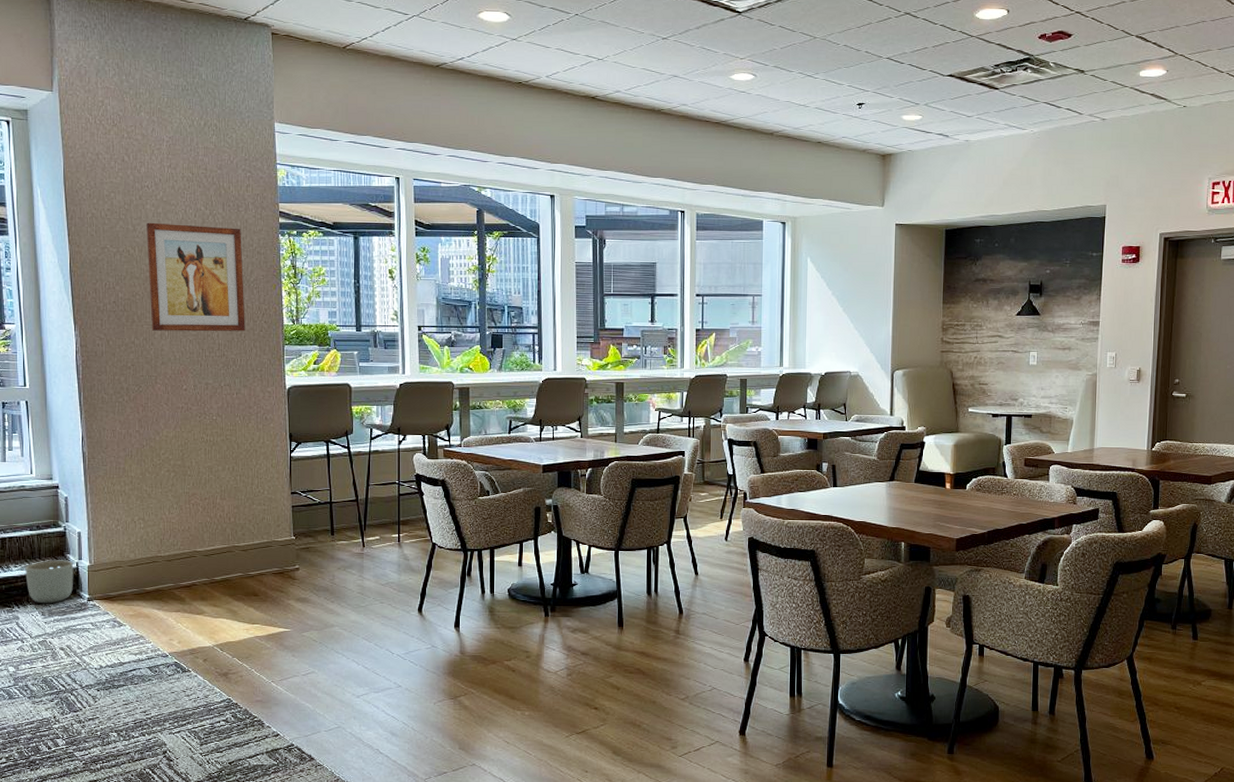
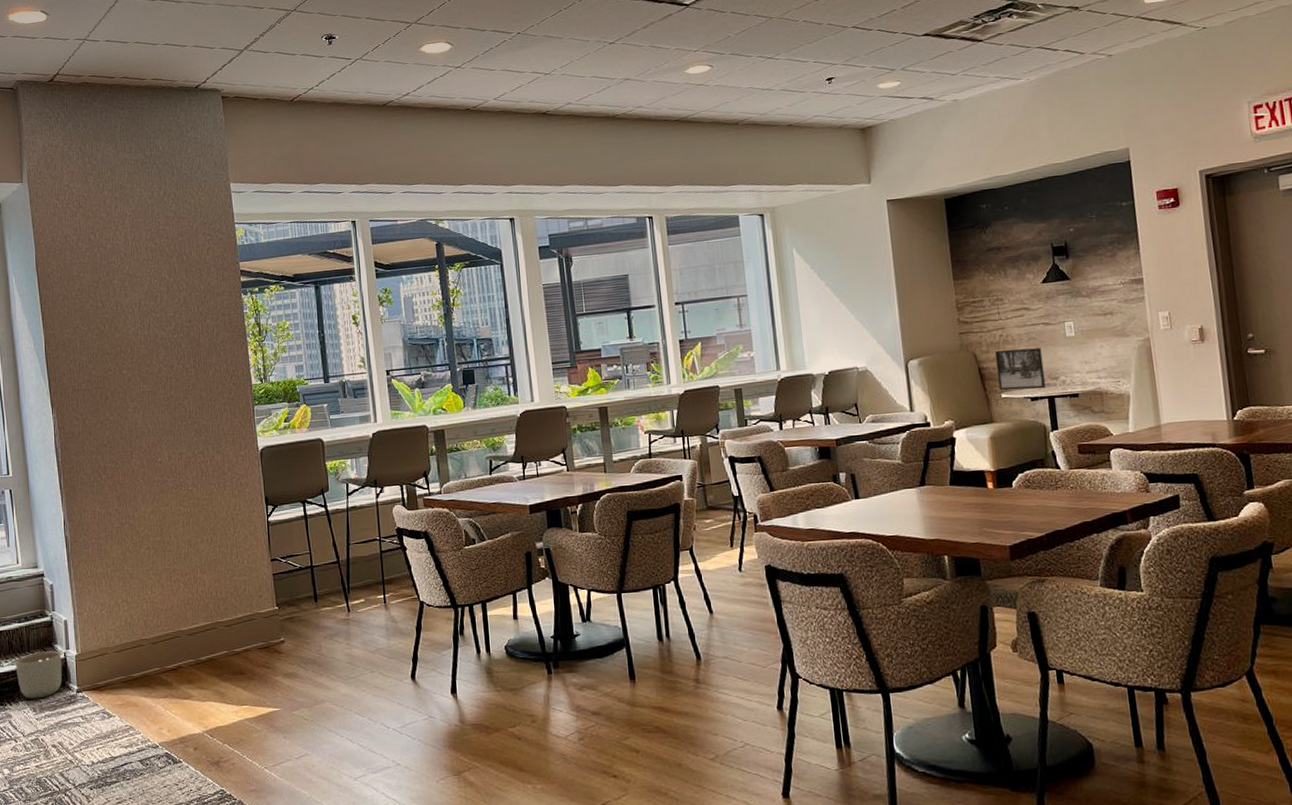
wall art: present [147,222,245,332] -> none [115,292,215,405]
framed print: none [968,370,1007,407] -> present [995,348,1046,391]

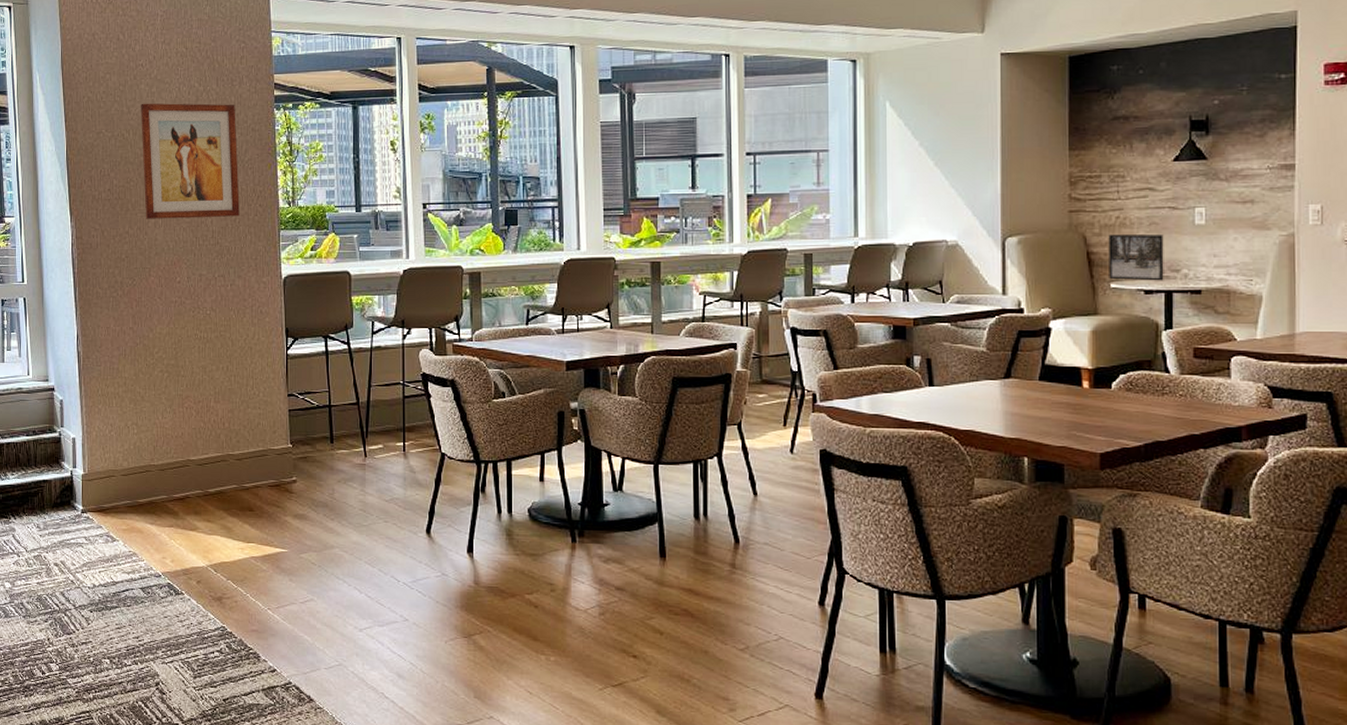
planter: present [15,651,63,699] -> none [22,468,68,515]
wall art: none [115,292,215,405] -> present [141,103,240,219]

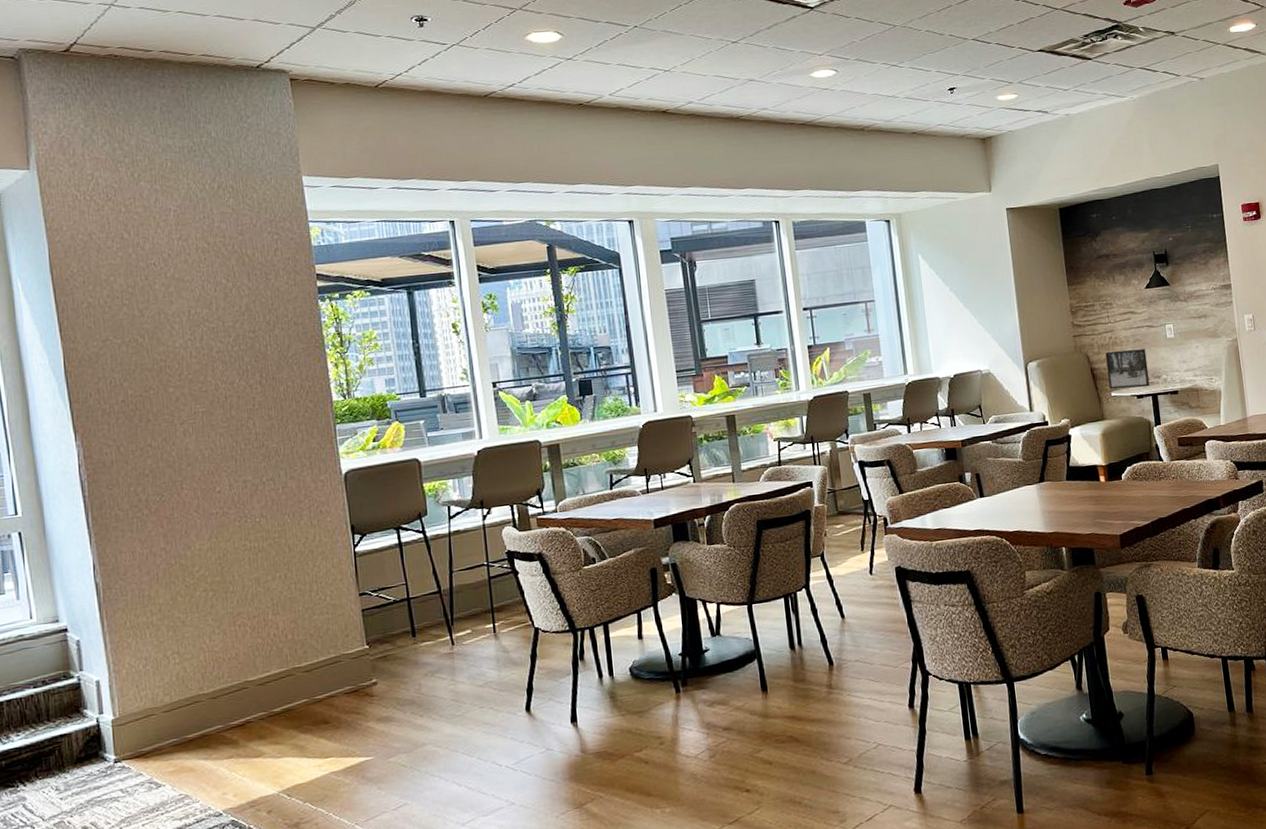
wall art: present [141,103,240,219] -> none [156,299,287,429]

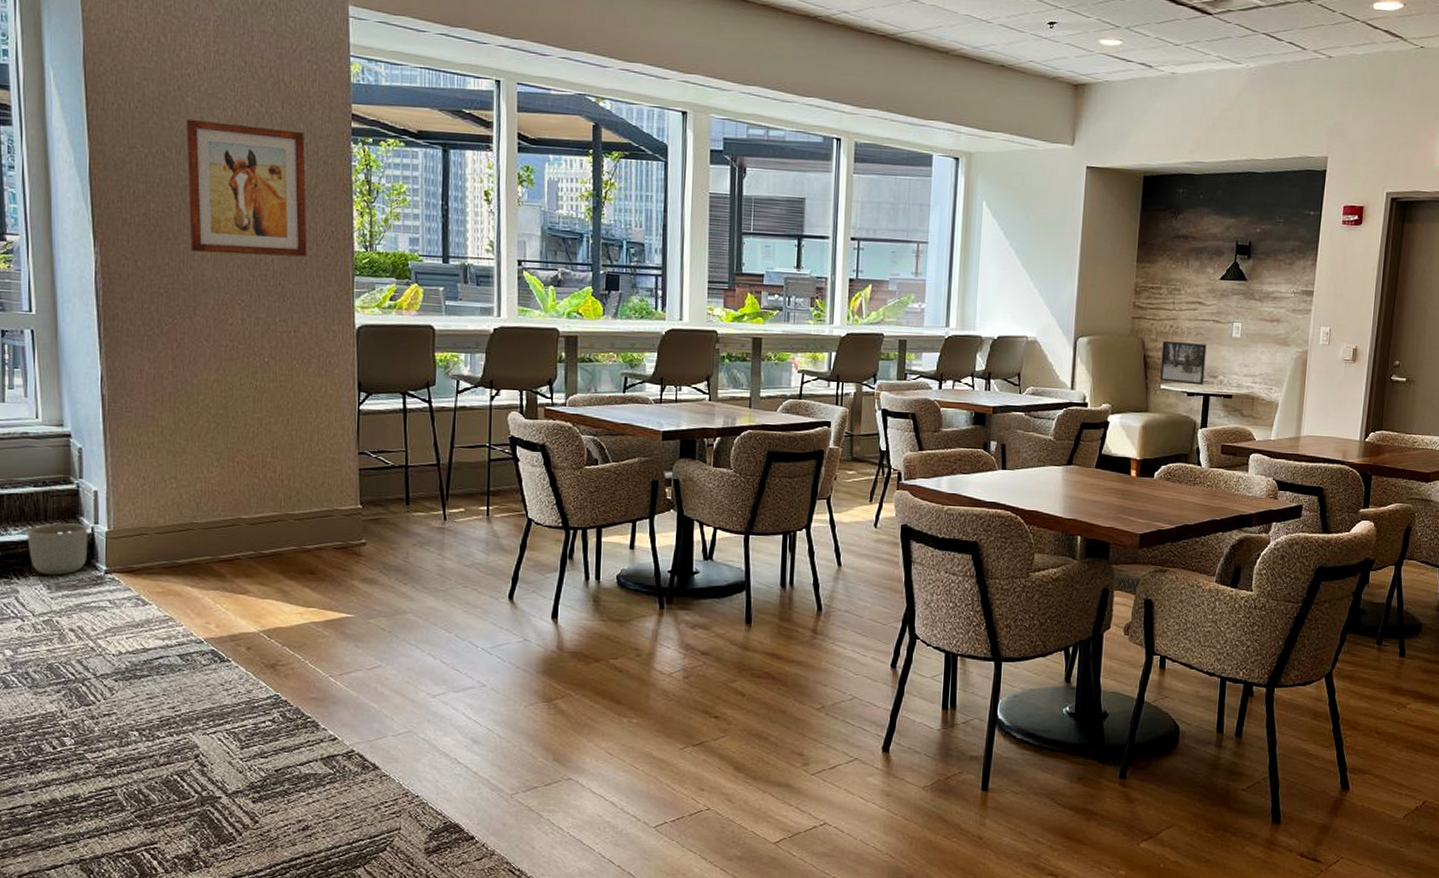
planter: none [30,717,95,776] -> present [27,523,88,576]
wall art: none [156,299,287,429] -> present [186,119,307,257]

